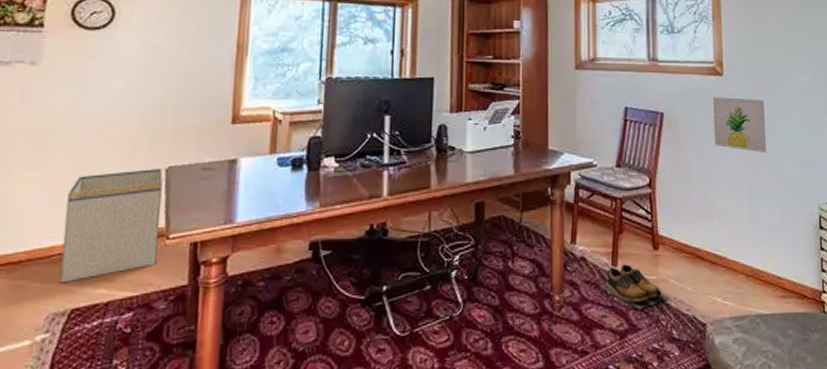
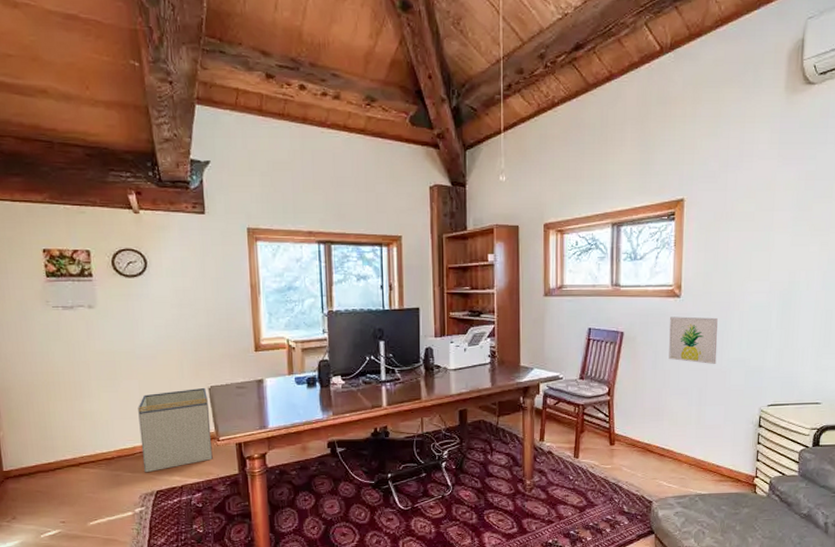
shoes: present [599,264,669,309] -> none [563,456,622,490]

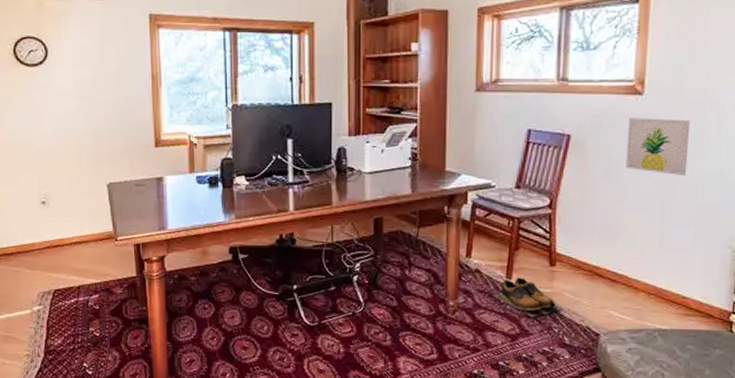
storage bin: present [138,387,213,473] -> none [37,183,111,271]
shoes: none [563,456,622,490] -> present [493,277,563,317]

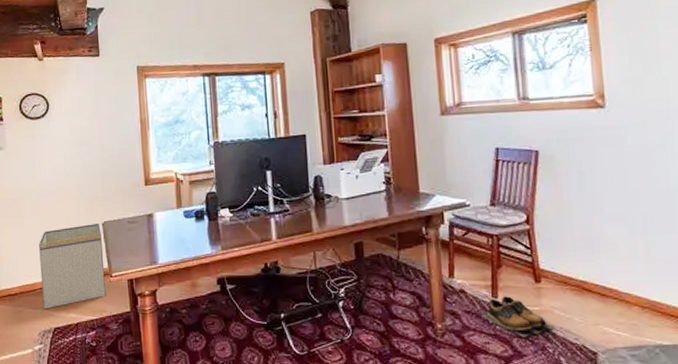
storage bin: none [37,183,111,271] -> present [39,223,106,310]
wall art: present [626,118,690,177] -> none [593,128,662,185]

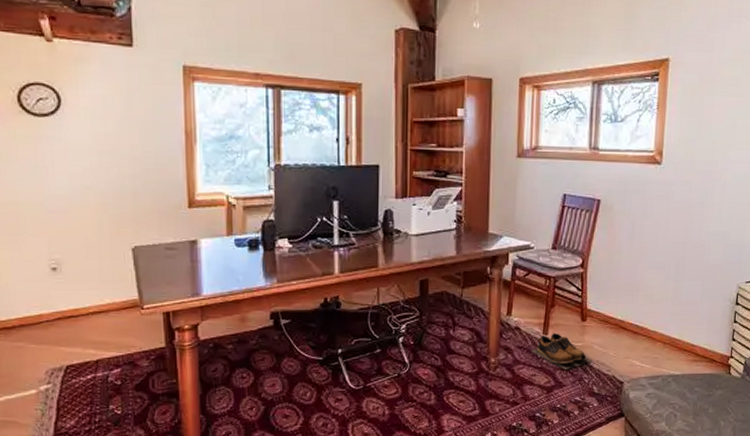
storage bin: present [39,223,106,310] -> none [46,247,135,345]

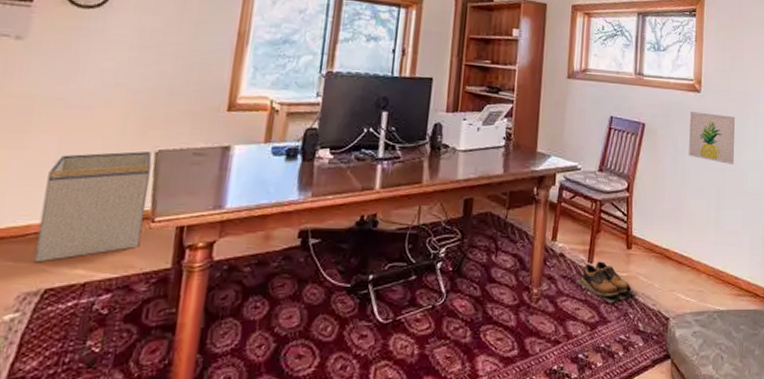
storage bin: none [46,247,135,345] -> present [34,151,152,263]
wall art: none [646,185,699,238] -> present [688,111,735,165]

